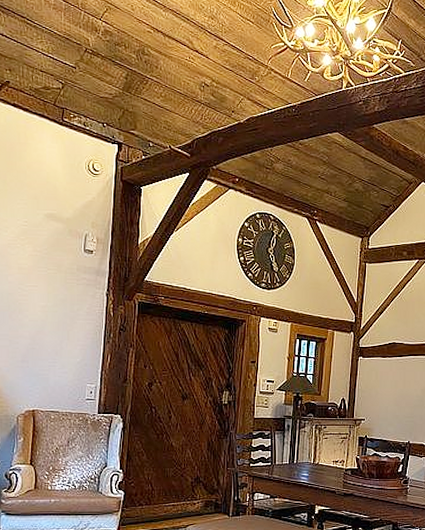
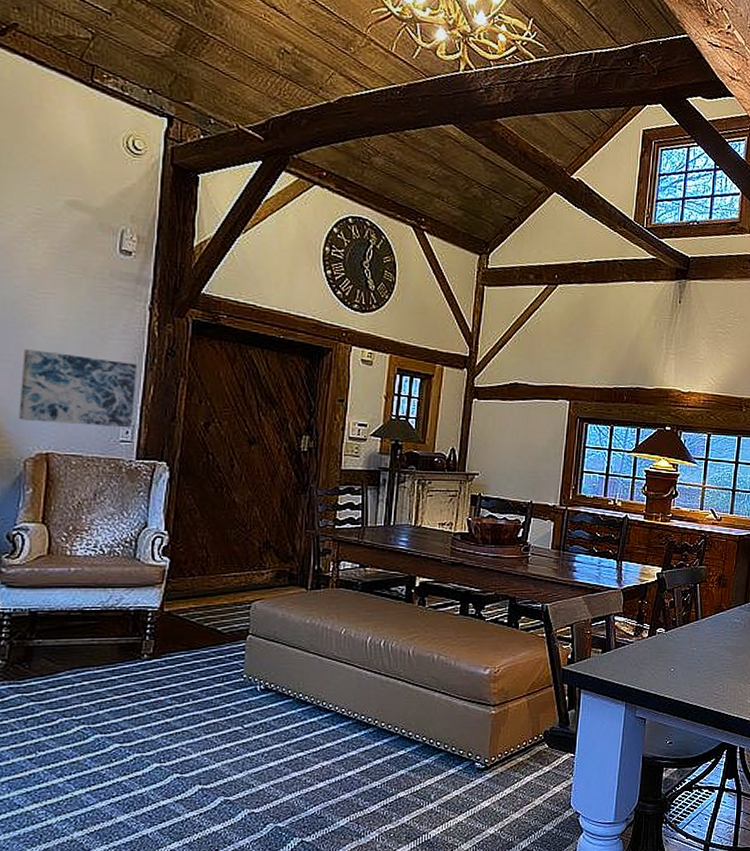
wall art: none [13,329,98,389] -> present [19,348,137,428]

